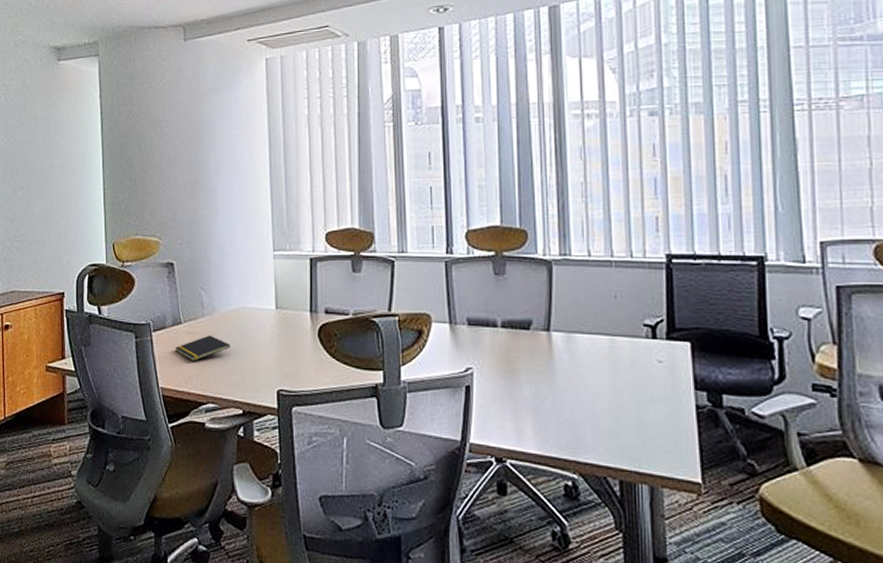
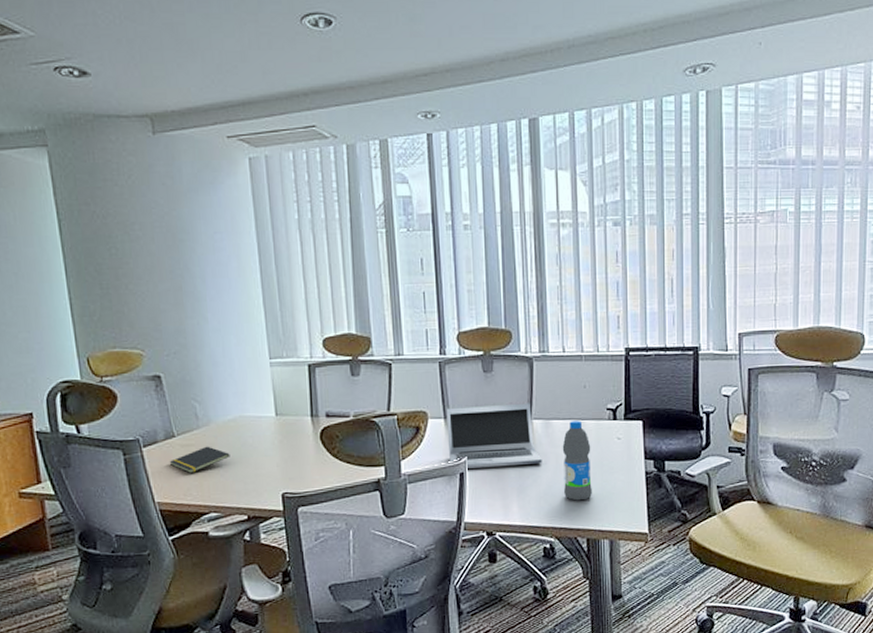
laptop: none [452,311,563,383] -> present [446,403,542,469]
water bottle: none [587,336,626,433] -> present [562,421,592,501]

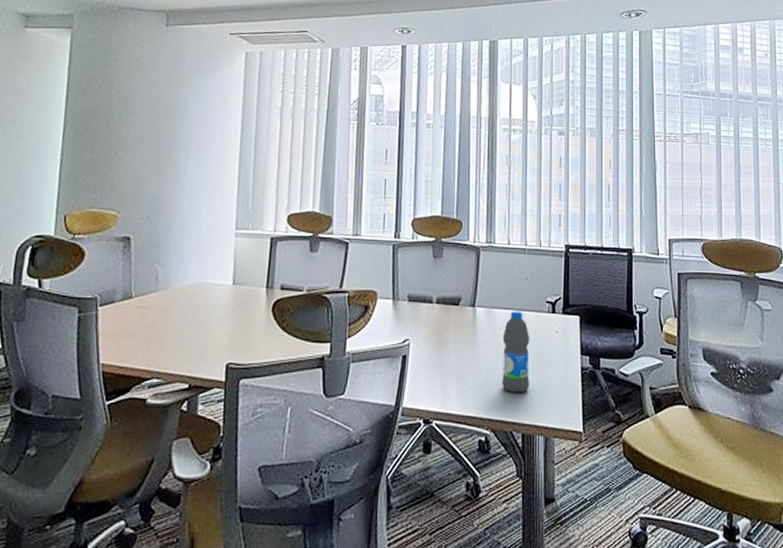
notepad: present [169,446,230,474] -> none [121,309,183,337]
laptop: present [446,403,542,469] -> none [394,289,483,352]

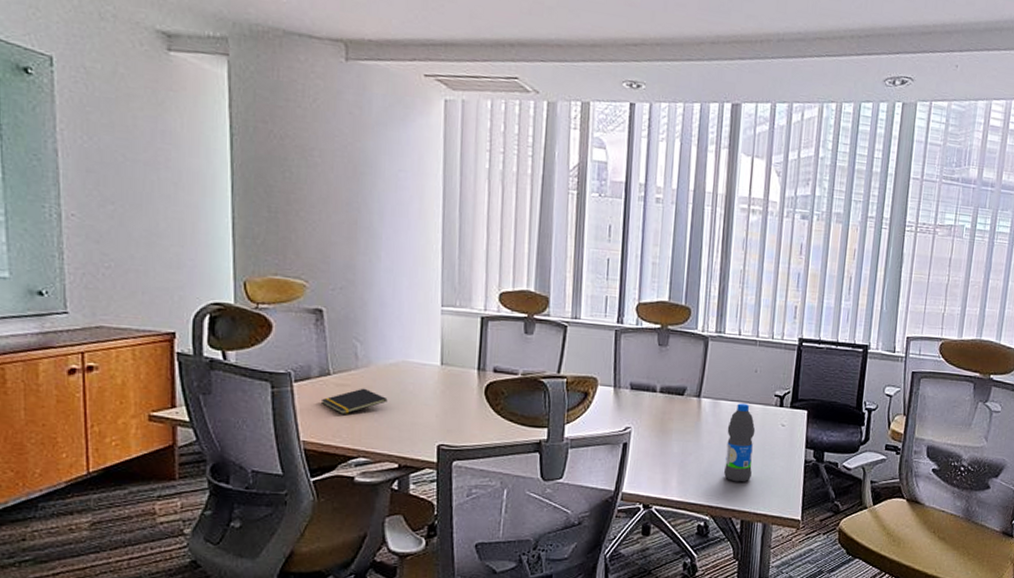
notepad: none [121,309,183,337] -> present [320,388,388,415]

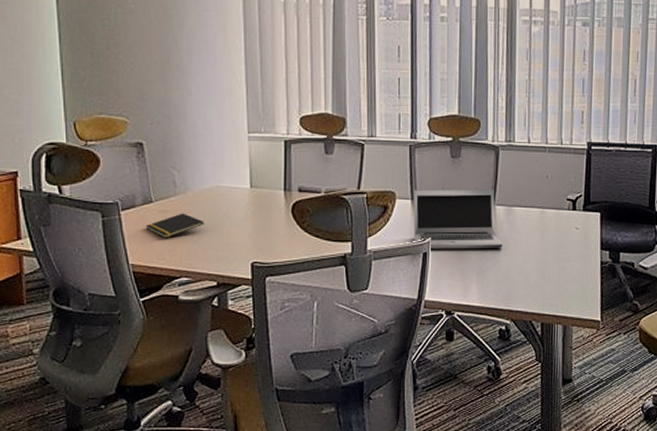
laptop: none [614,377,707,442] -> present [413,189,503,249]
water bottle: present [724,403,756,483] -> none [522,209,550,286]

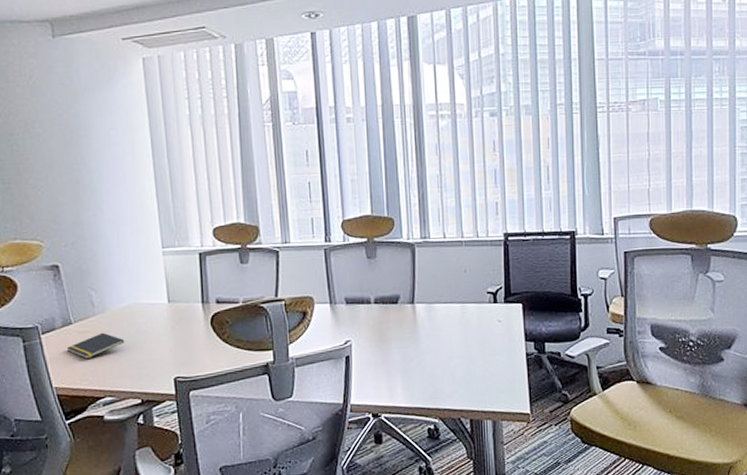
laptop: present [413,189,503,249] -> none [332,287,426,352]

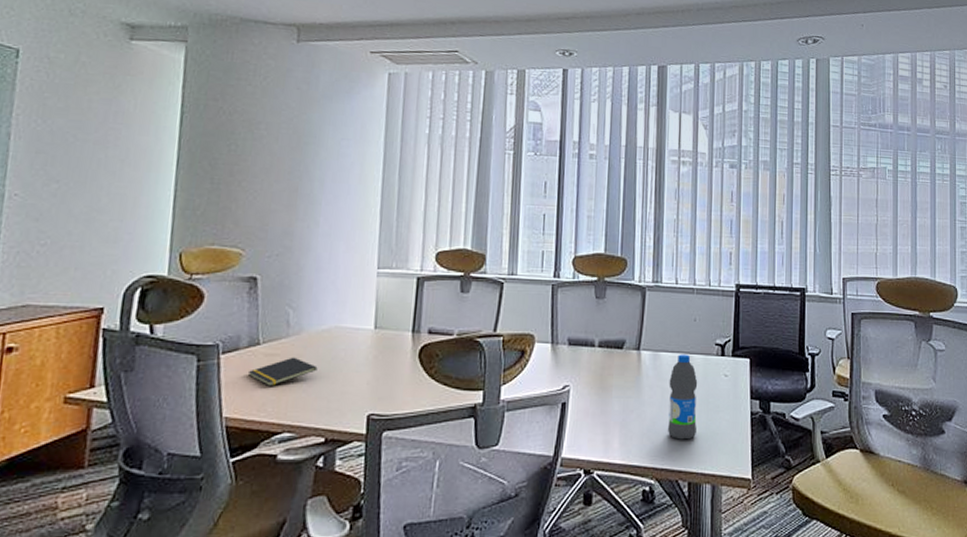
water bottle: none [444,304,474,383] -> present [668,354,698,440]

